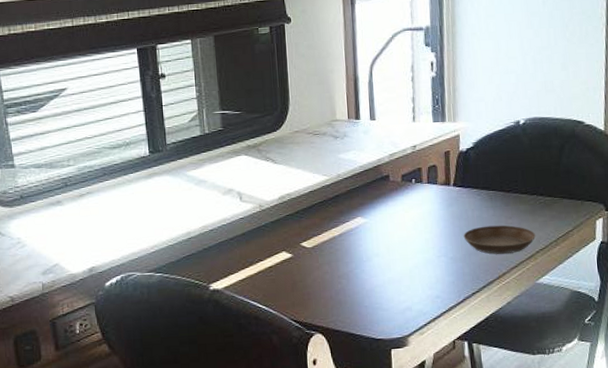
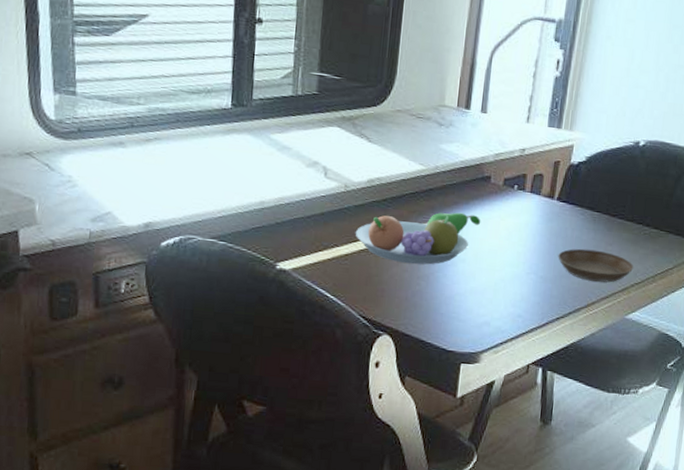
fruit bowl: none [275,212,387,266] -> present [355,212,481,265]

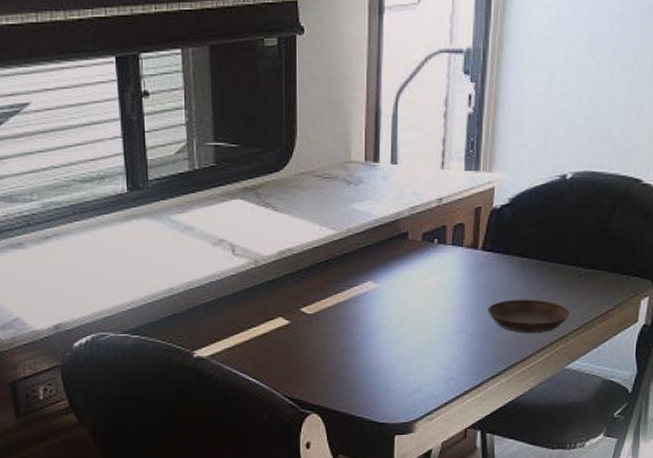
fruit bowl: present [355,212,481,265] -> none [271,275,402,336]

